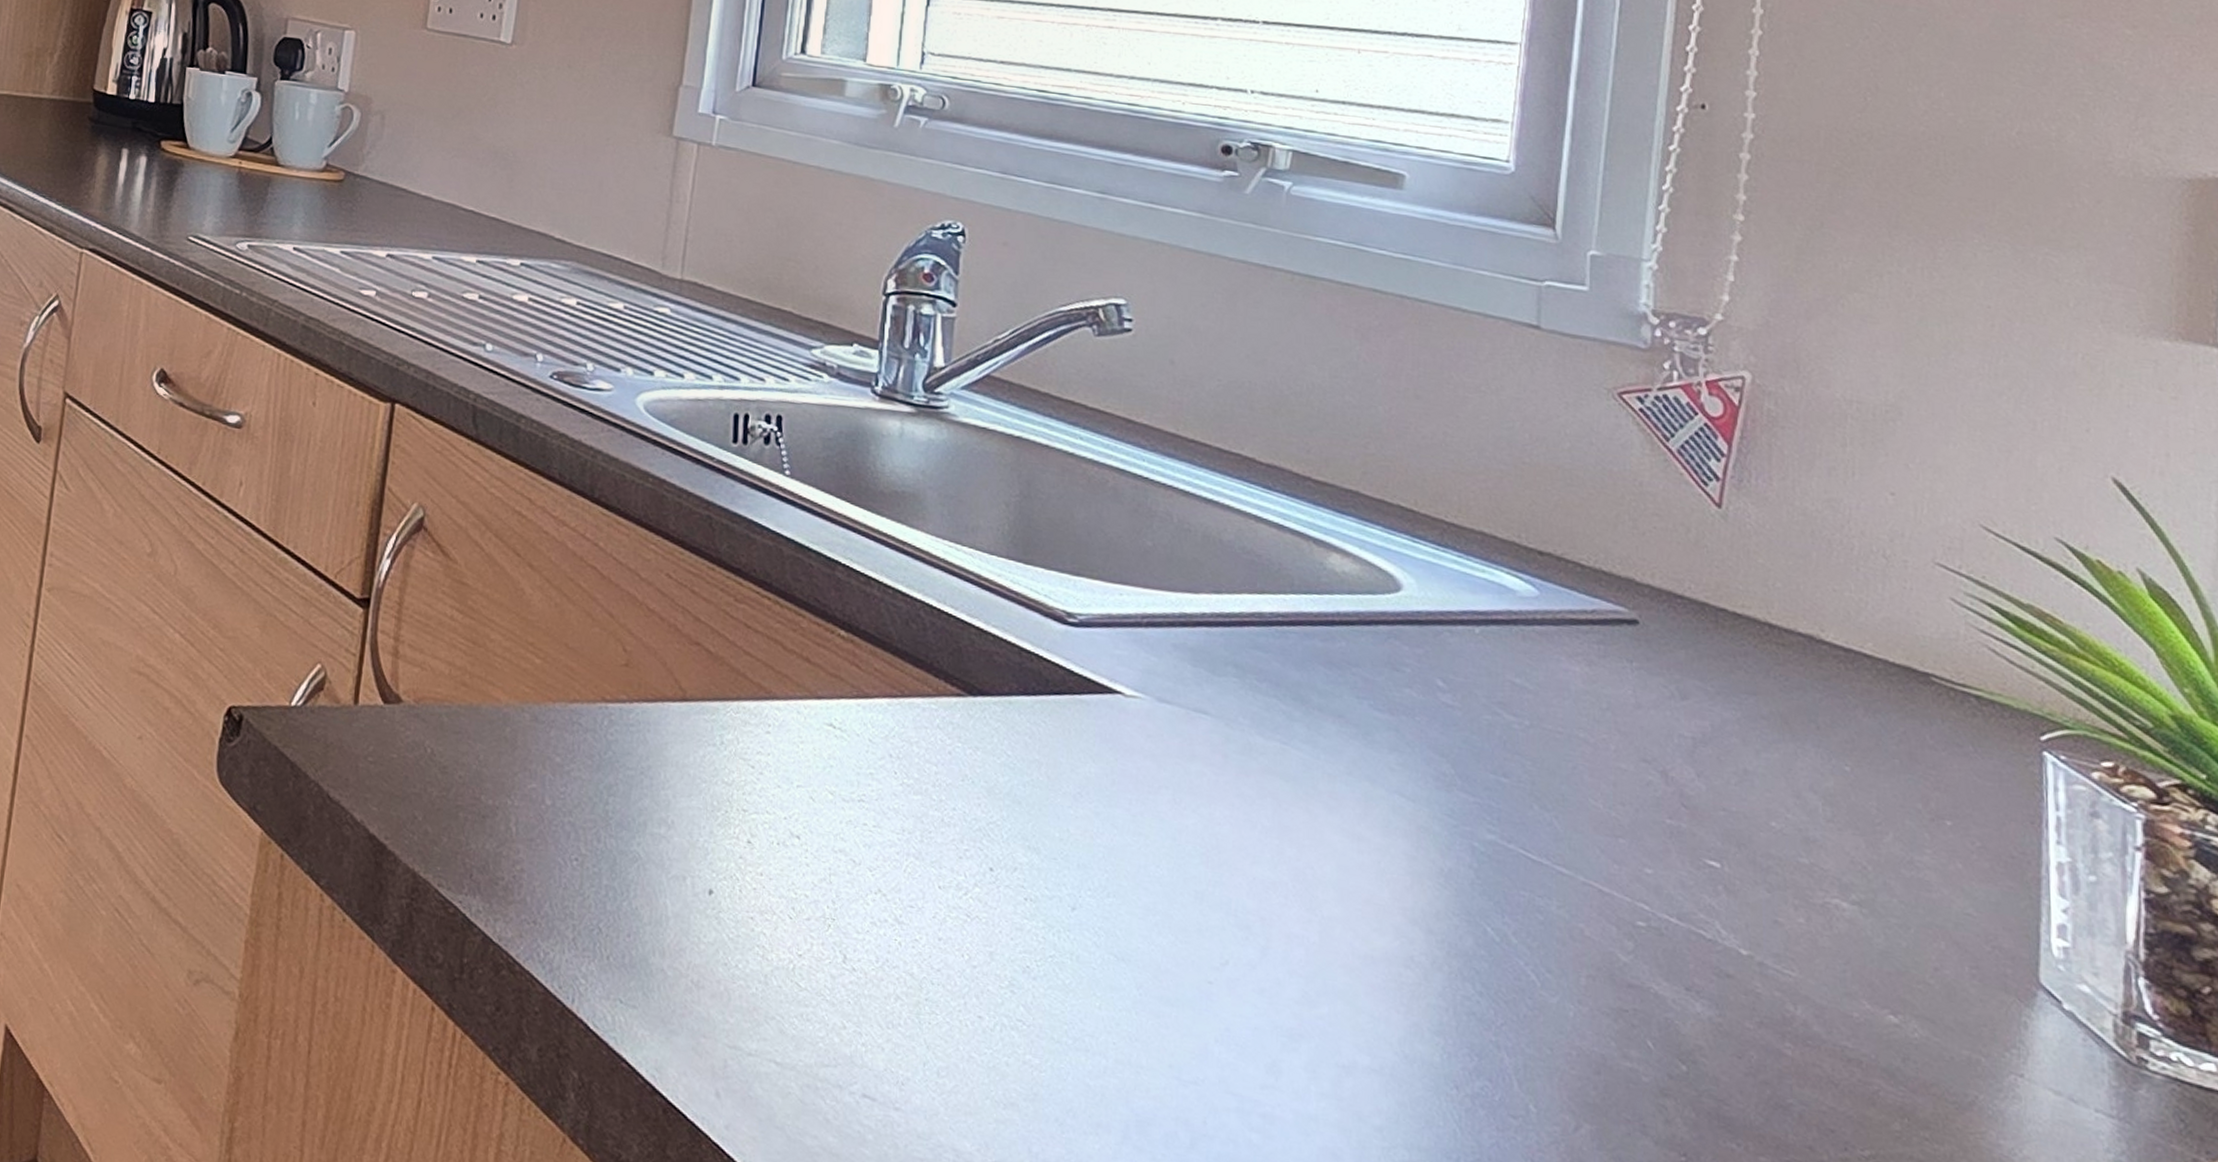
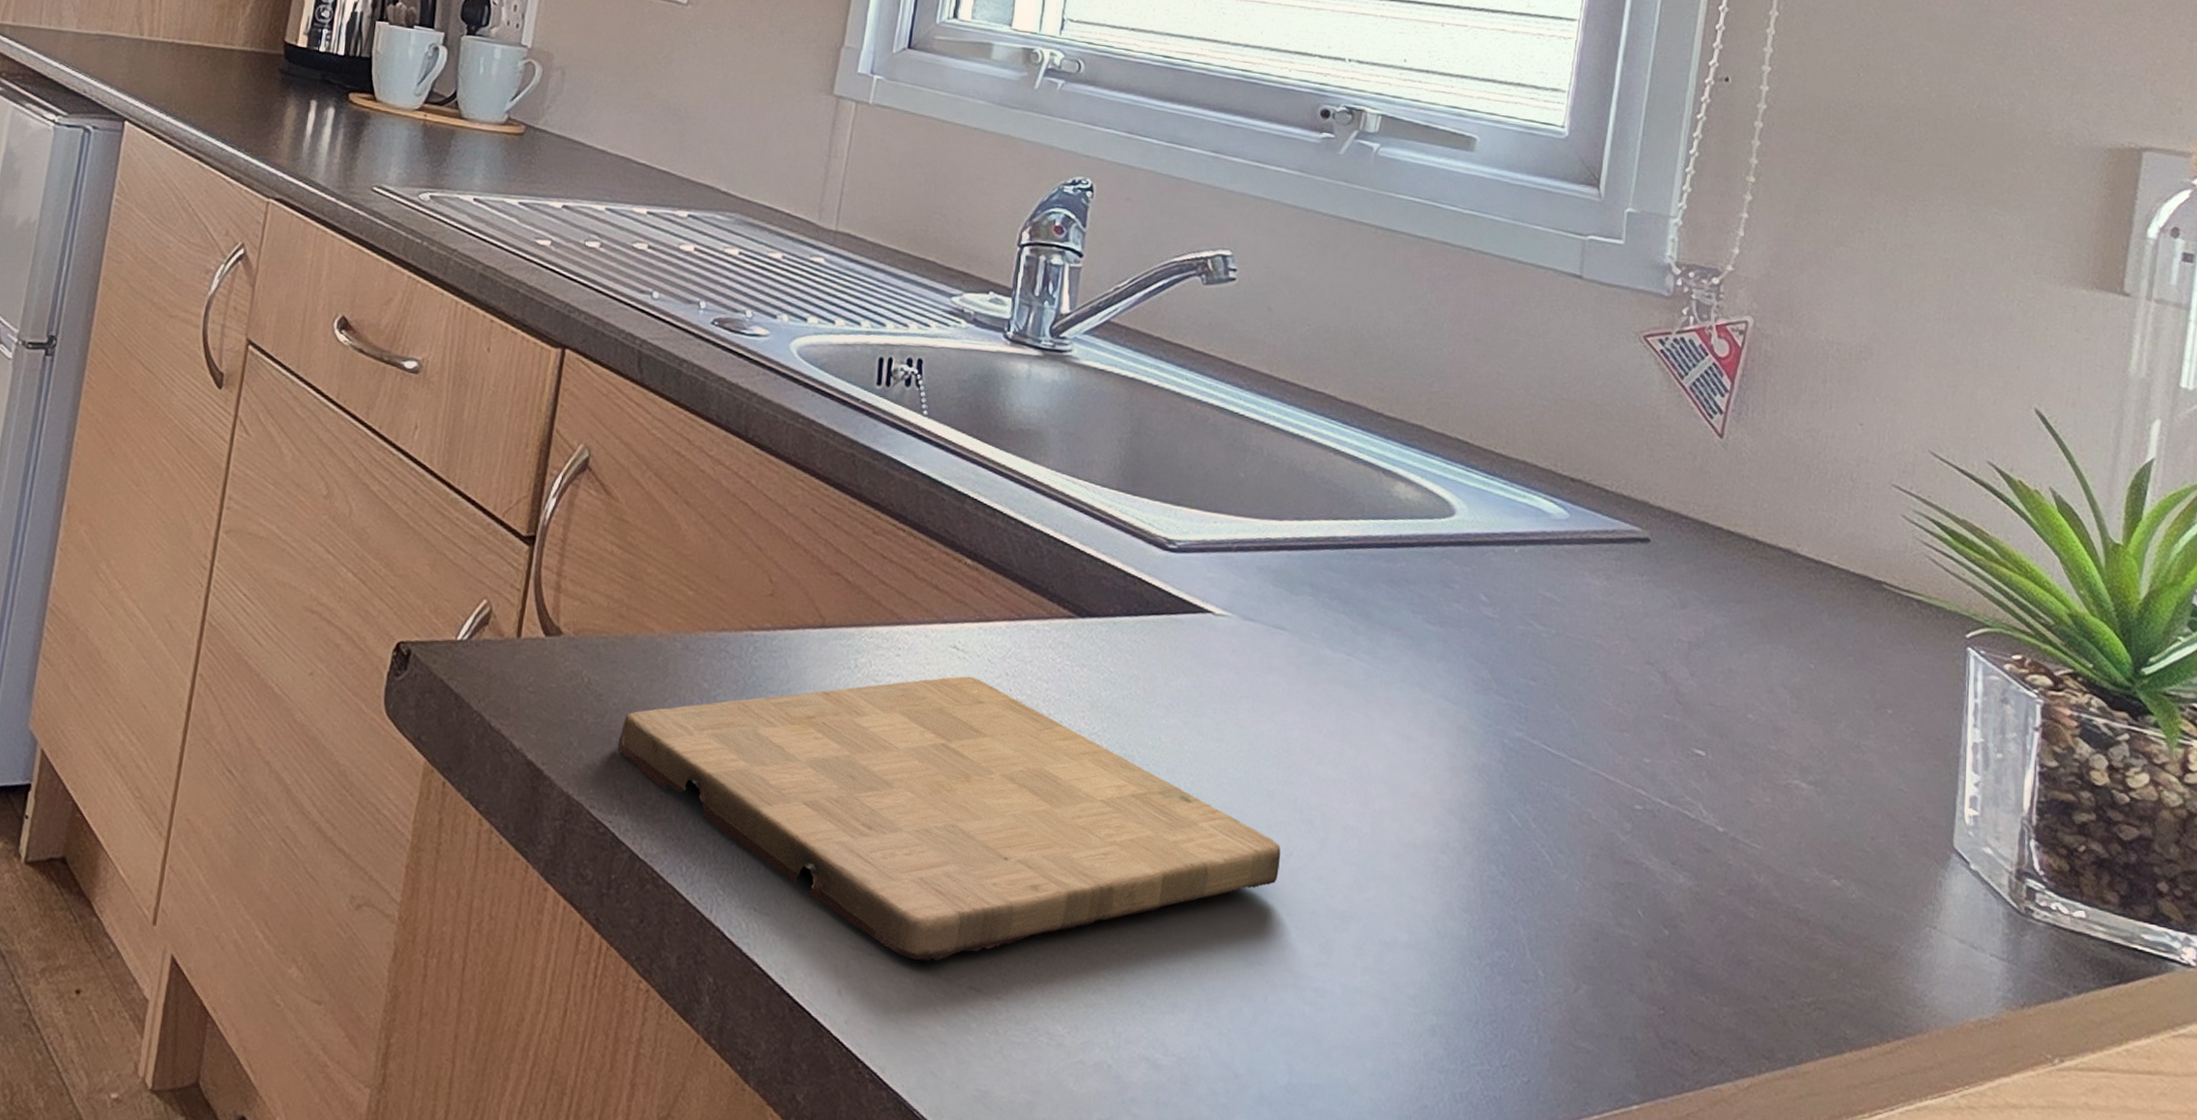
cutting board: none [465,756,1215,1066] -> present [617,676,1281,962]

